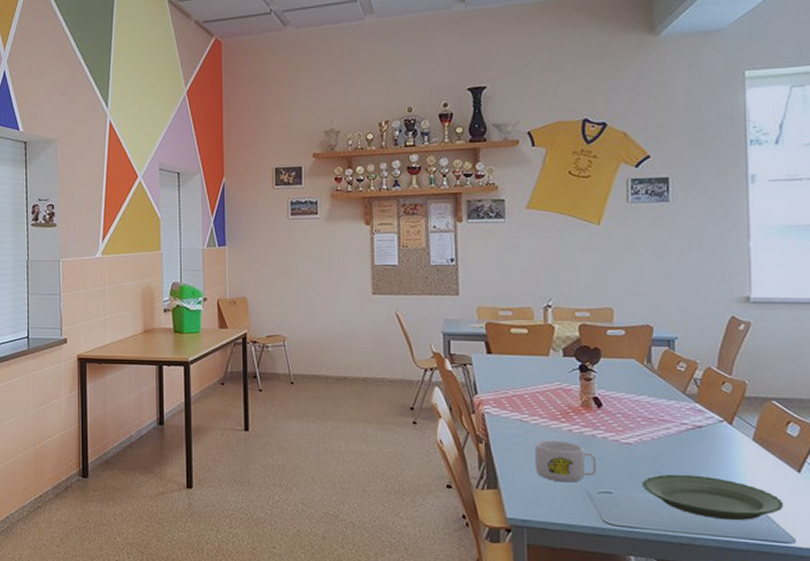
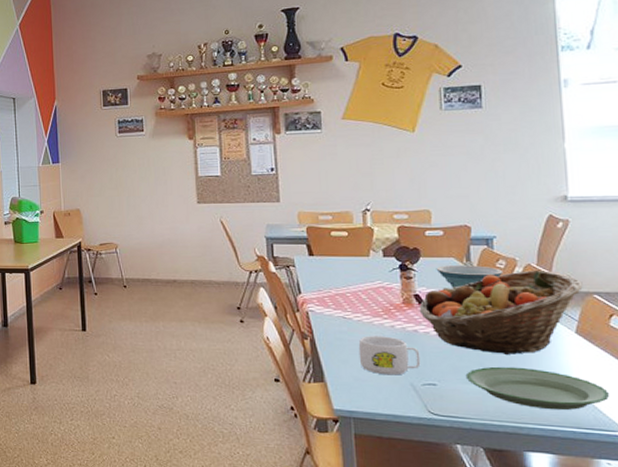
fruit basket: none [597,374,762,462] -> present [419,271,583,354]
bowl: none [616,367,684,391] -> present [436,265,504,288]

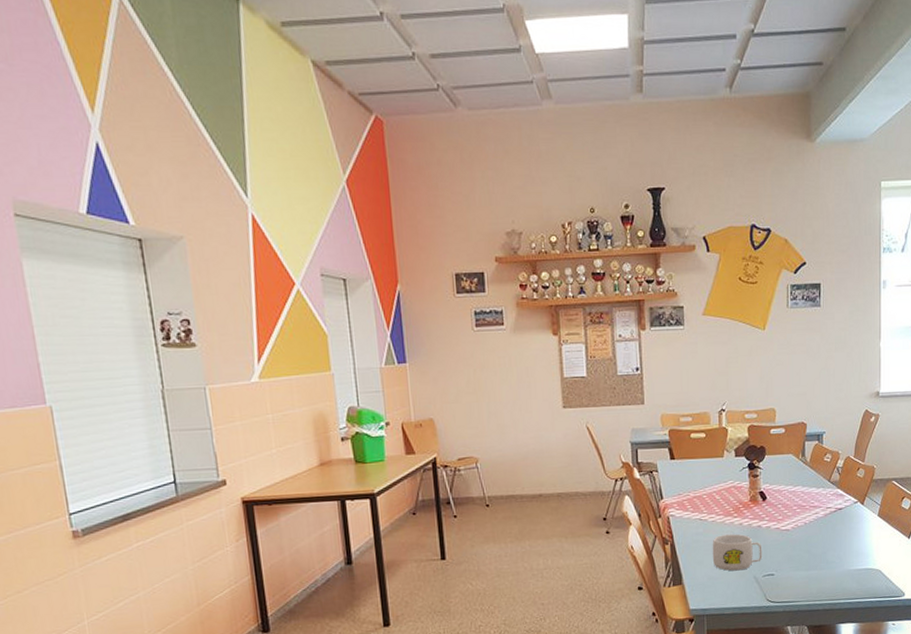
fruit basket: present [419,271,583,354] -> none [763,462,885,541]
bowl: present [436,265,504,288] -> none [778,460,829,483]
plate: present [465,366,610,411] -> none [797,550,898,585]

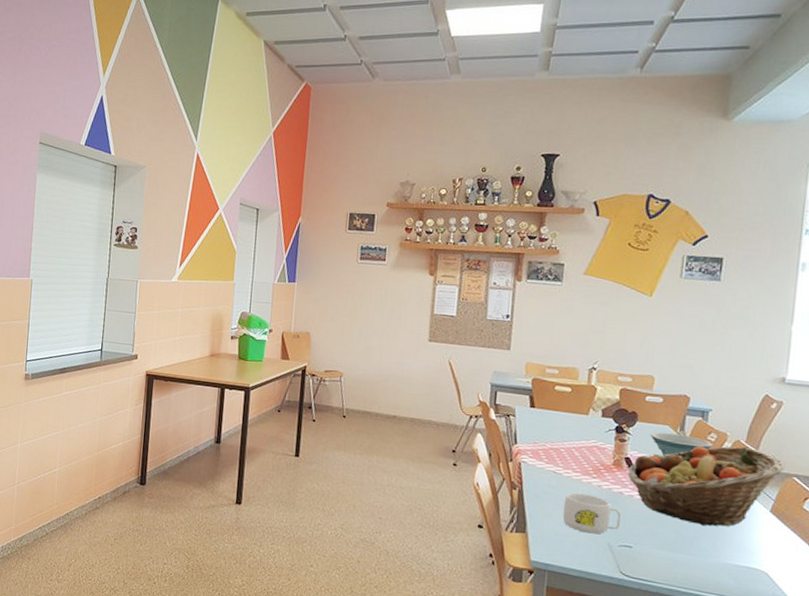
fruit basket: none [763,462,885,541] -> present [627,446,785,527]
bowl: none [778,460,829,483] -> present [650,432,713,456]

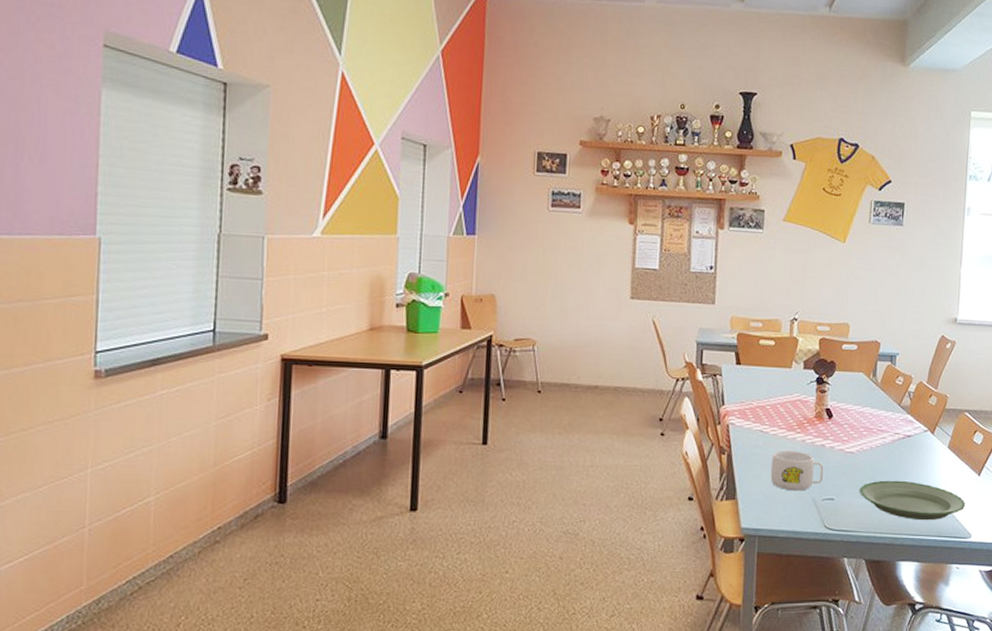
fruit basket: present [627,446,785,527] -> none [828,388,959,468]
bowl: present [650,432,713,456] -> none [847,380,901,403]
plate: none [660,535,792,585] -> present [859,480,966,521]

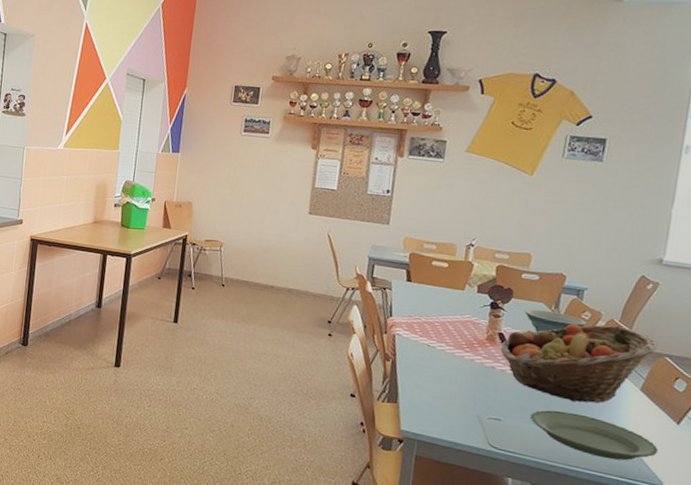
mug: present [770,450,824,491] -> none [434,365,493,407]
fruit basket: none [828,388,959,468] -> present [500,324,658,404]
bowl: none [847,380,901,403] -> present [524,309,587,332]

